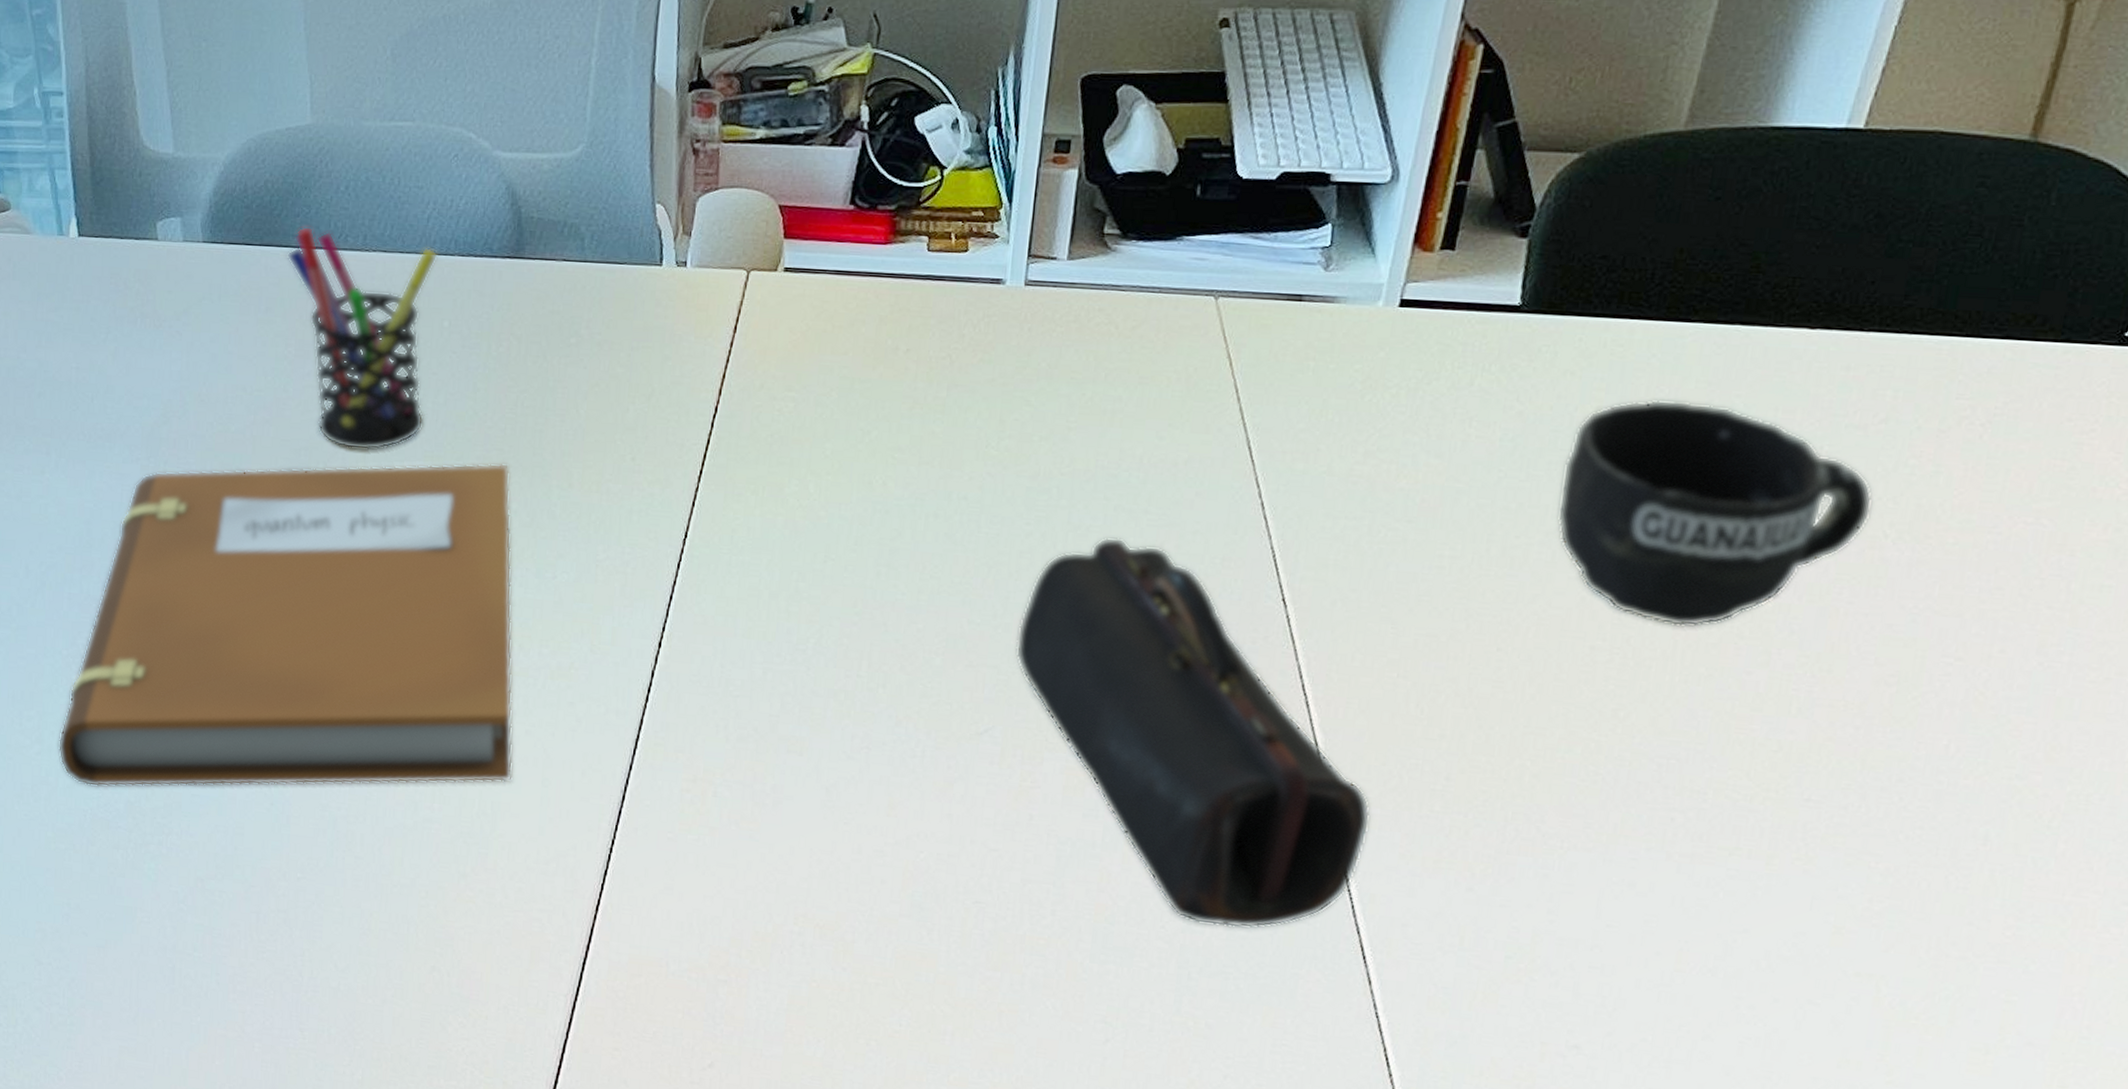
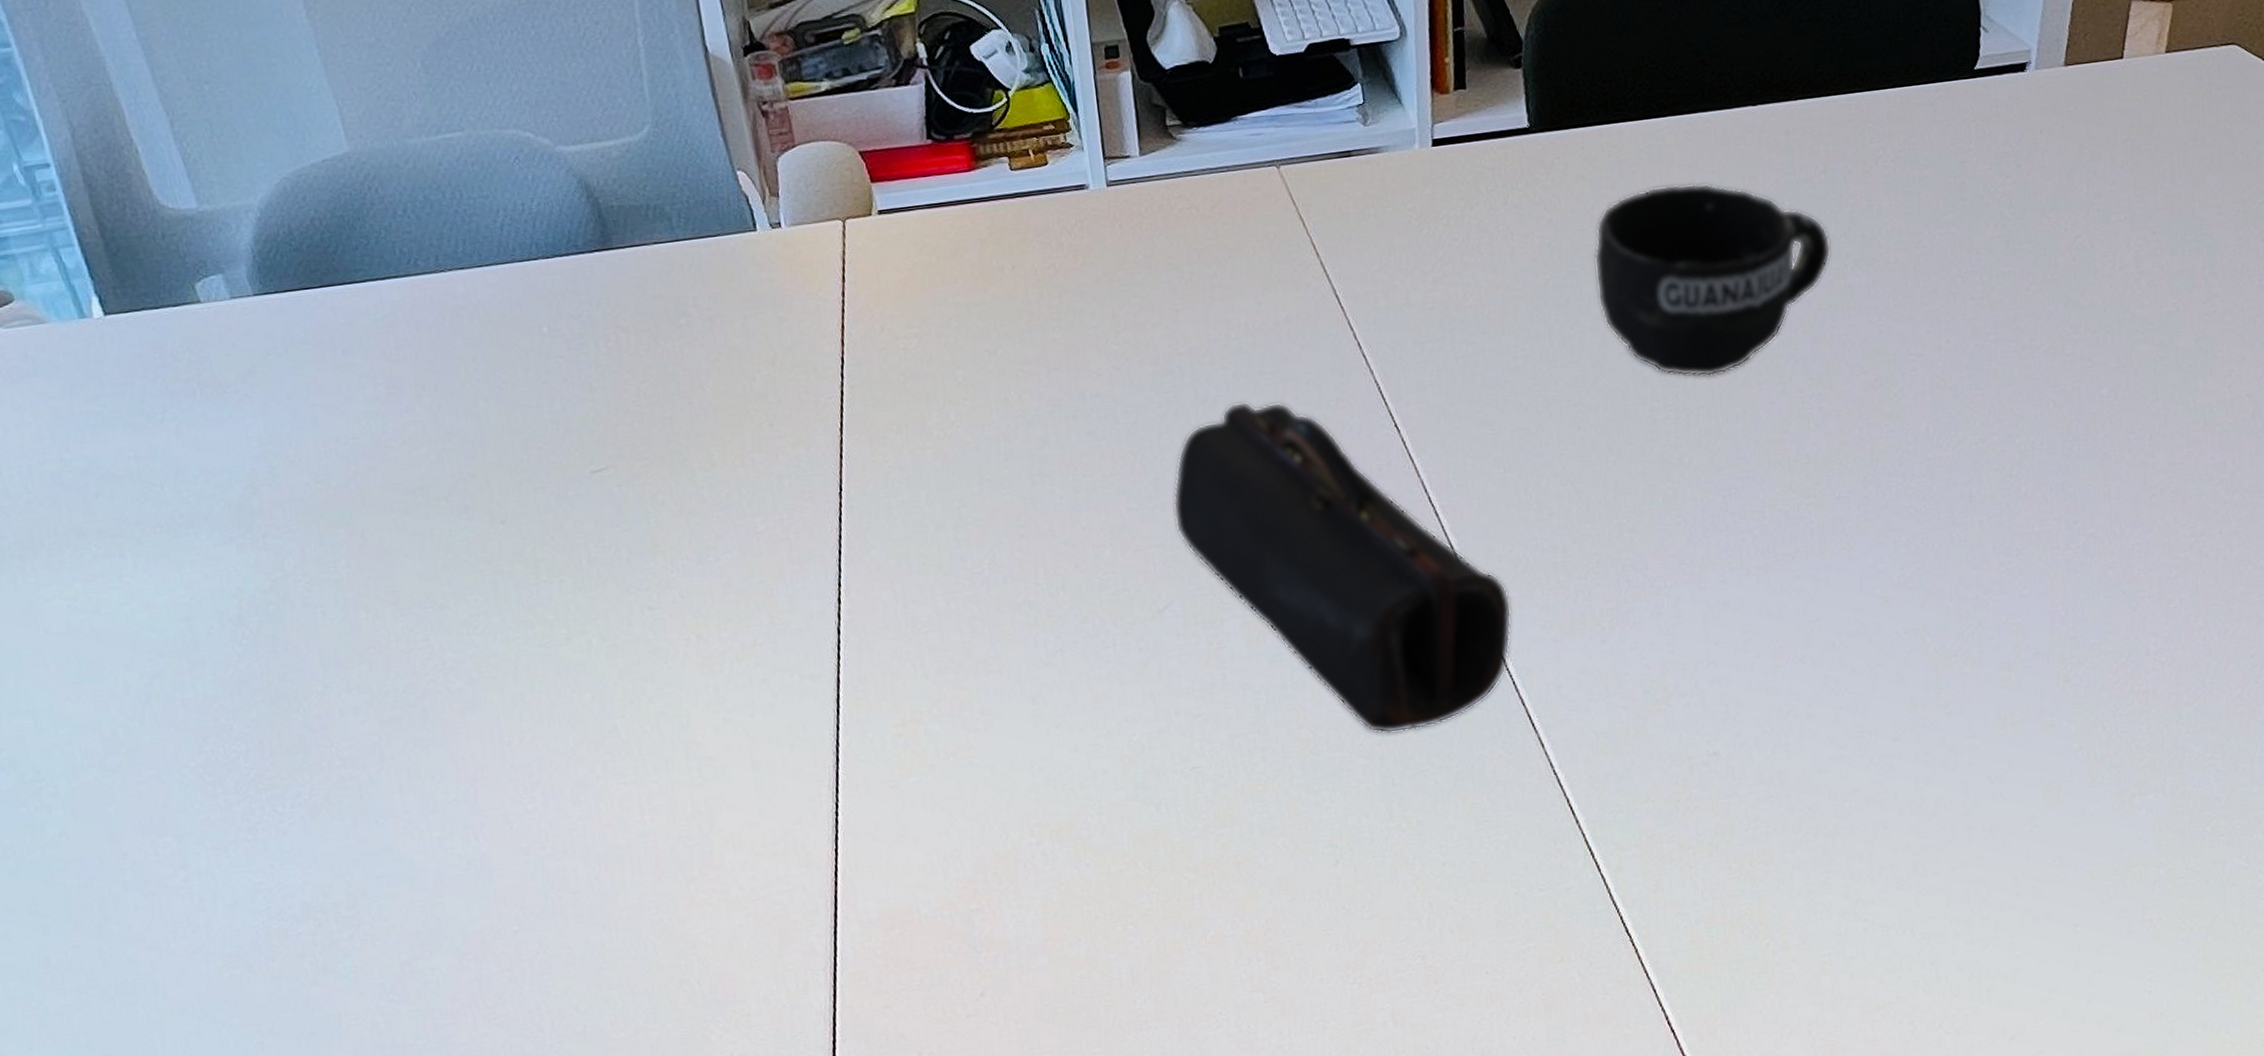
notebook: present [58,462,513,787] -> none [205,457,720,900]
pen holder: present [287,226,438,451] -> none [353,255,545,478]

